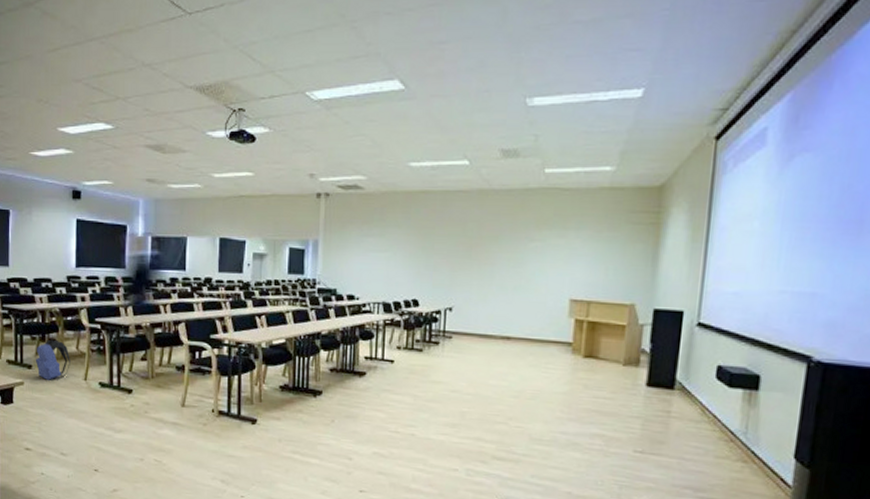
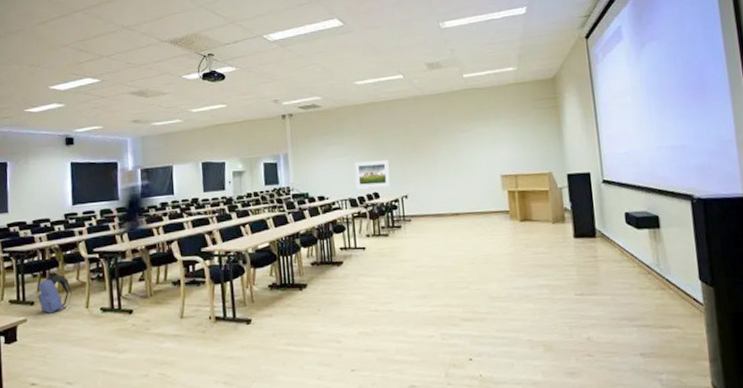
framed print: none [393,261,437,295] -> present [354,159,391,189]

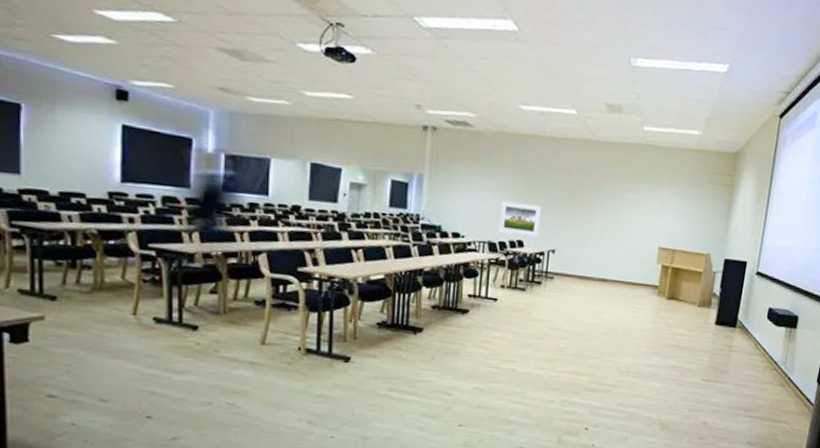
backpack: present [37,274,72,314] -> none [61,266,113,315]

